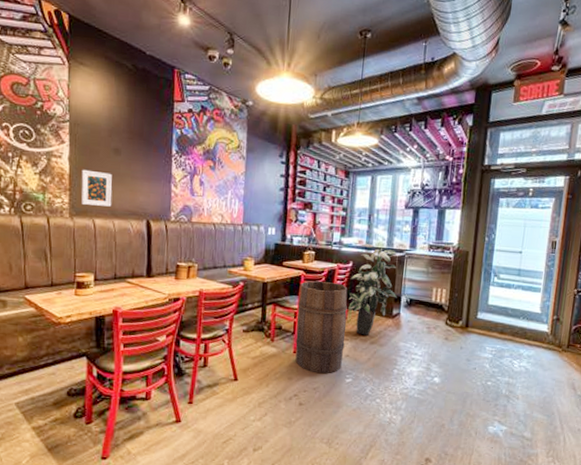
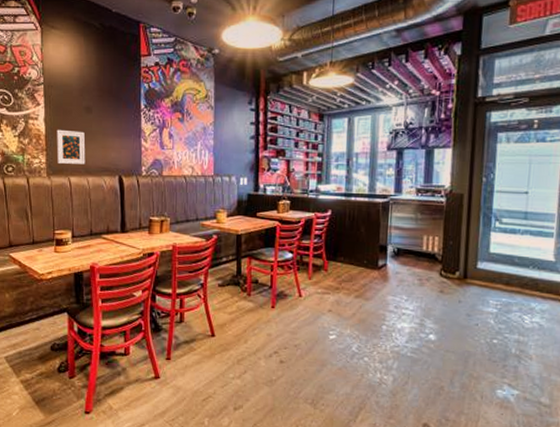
wooden barrel: present [295,280,348,373] -> none [273,231,328,329]
indoor plant: present [348,244,397,336] -> none [329,190,383,289]

